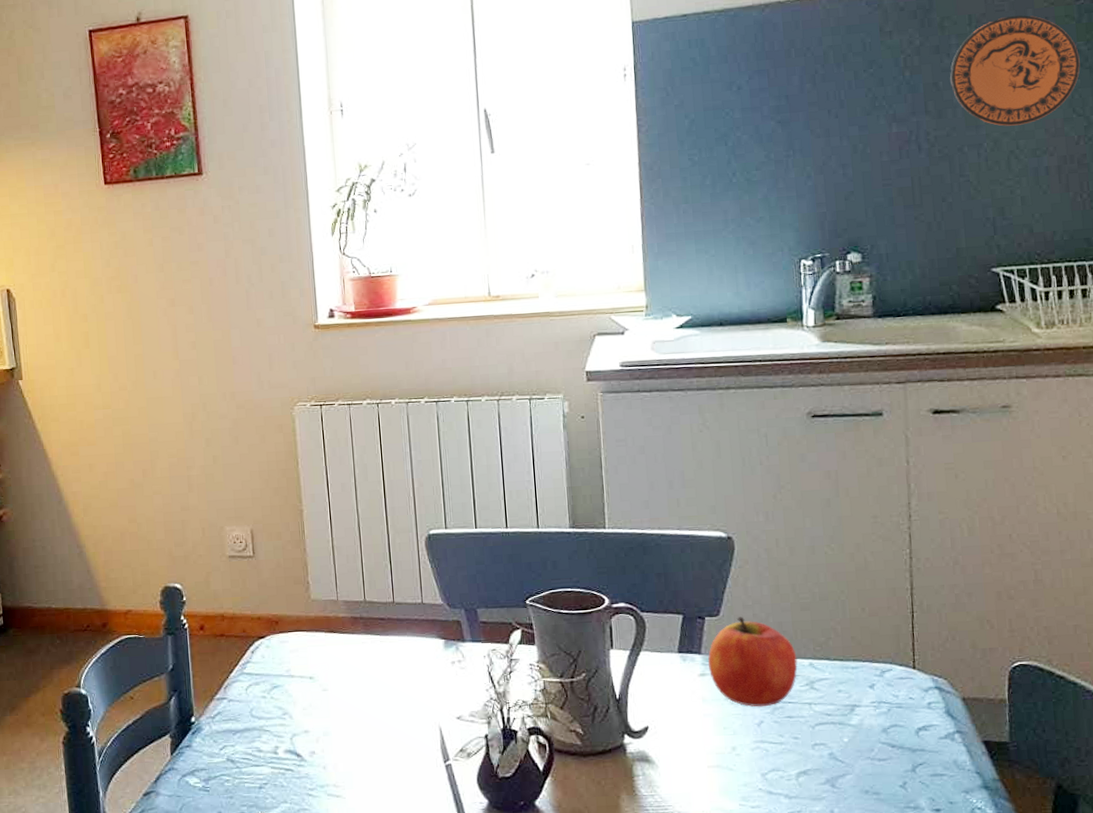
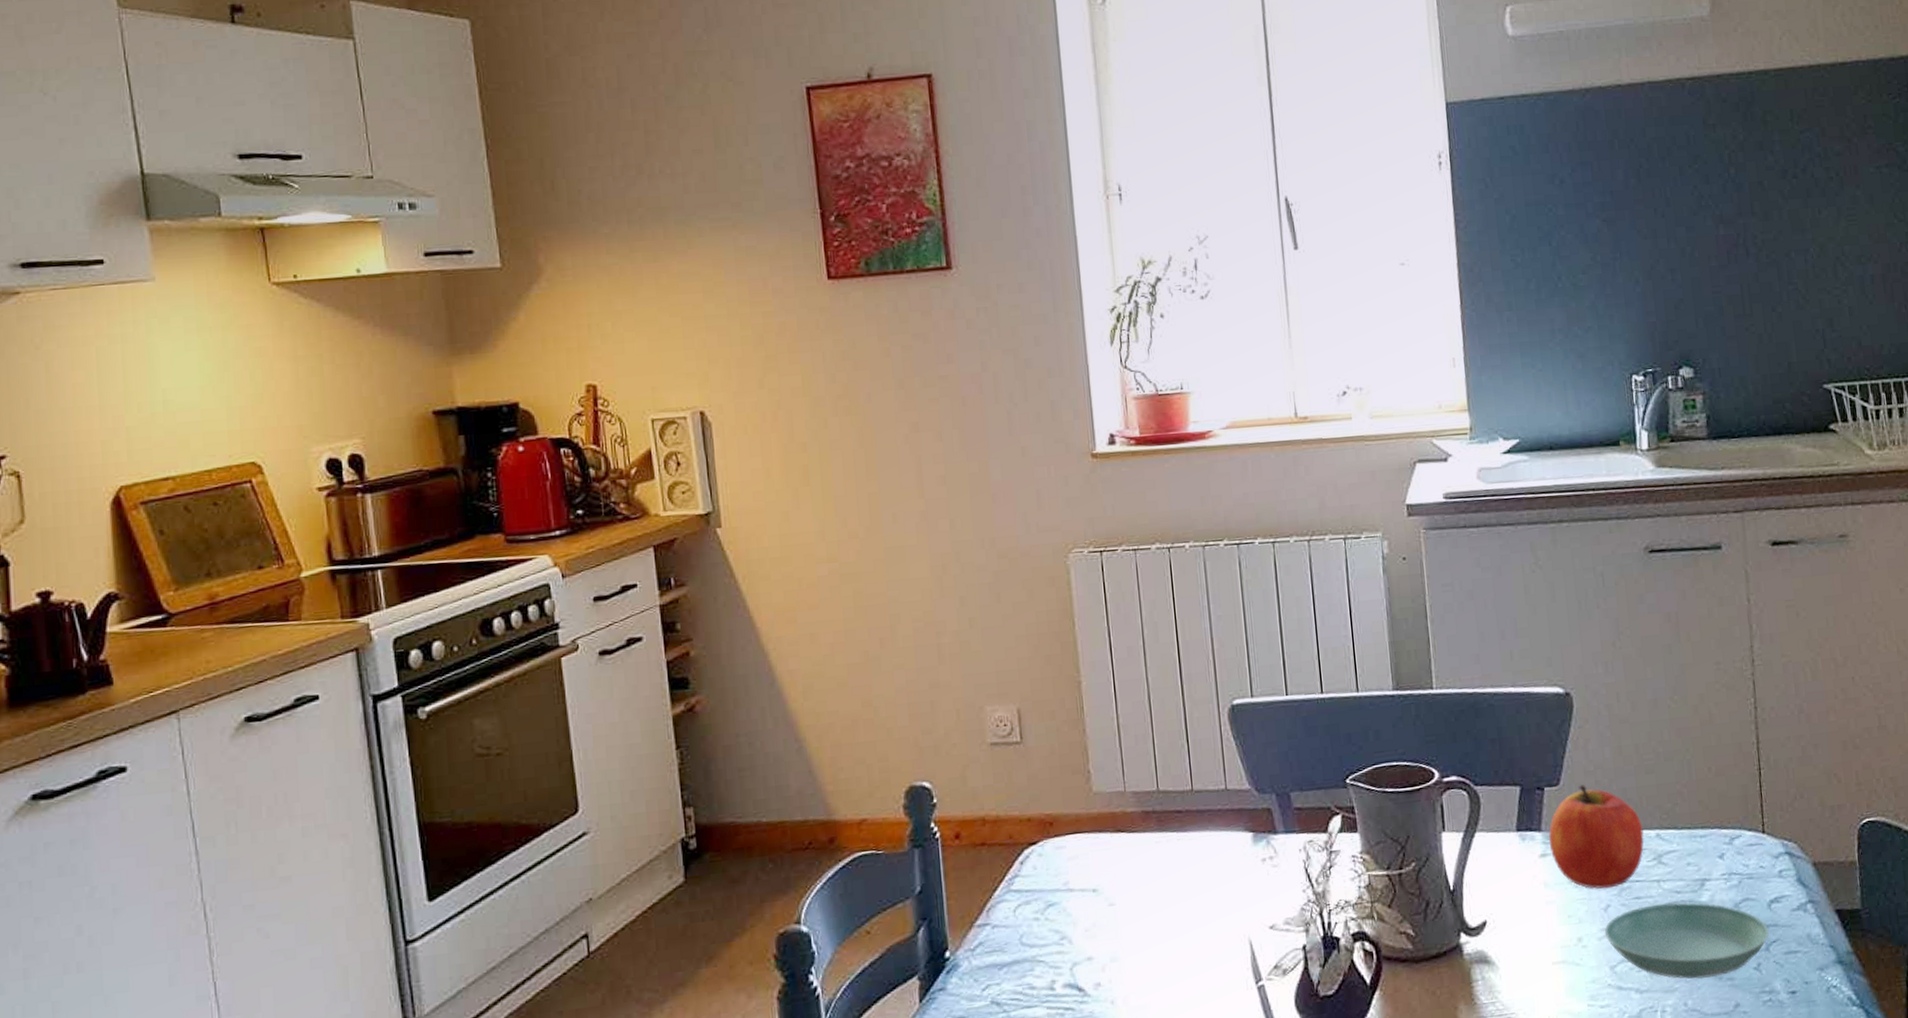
saucer: none [757,723,917,791] -> present [1604,902,1770,979]
decorative plate: present [950,15,1080,126] -> none [1774,112,1899,231]

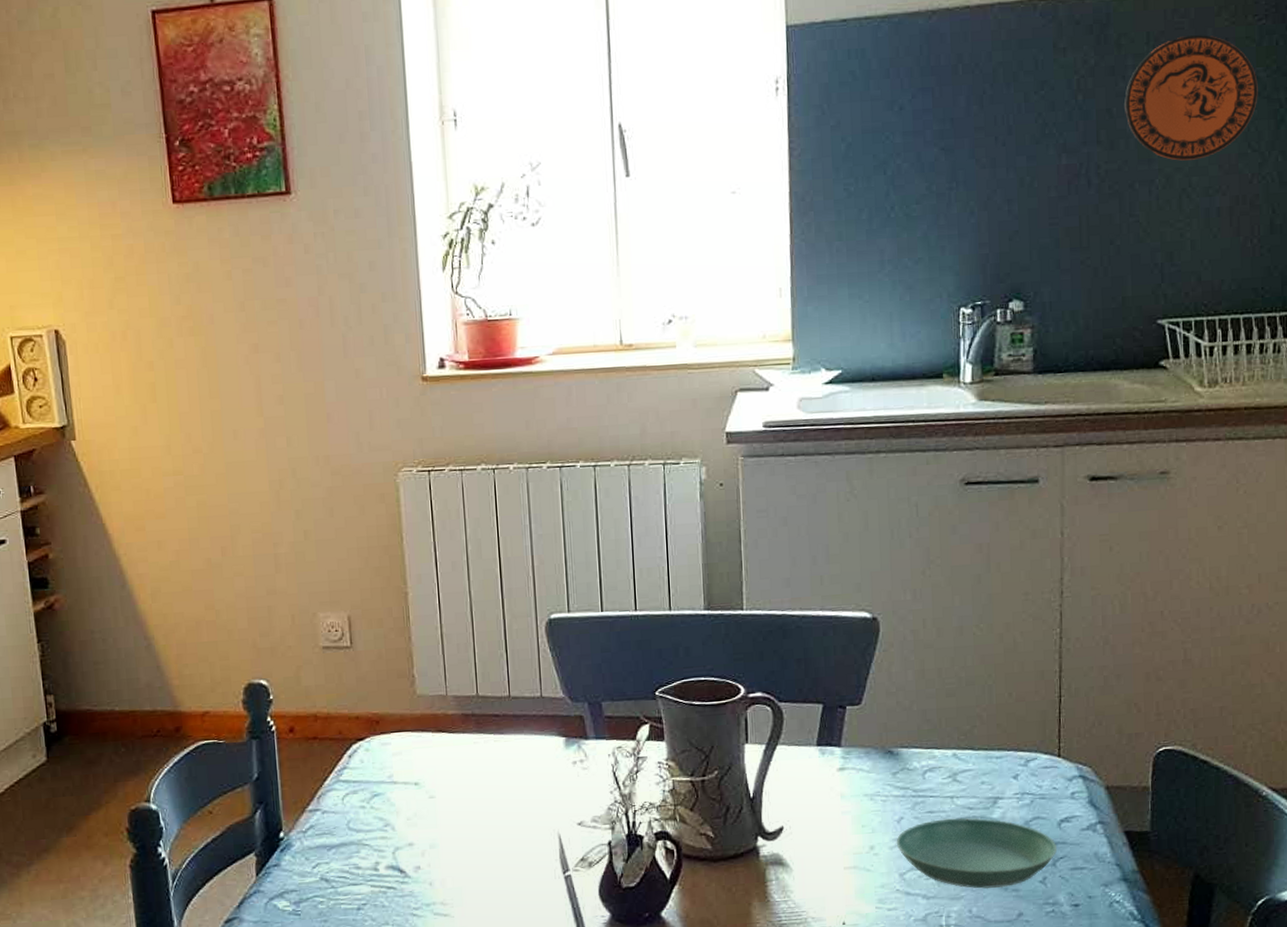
apple: present [1548,784,1644,889] -> none [847,705,941,803]
decorative plate: none [1774,112,1899,231] -> present [1124,35,1258,161]

